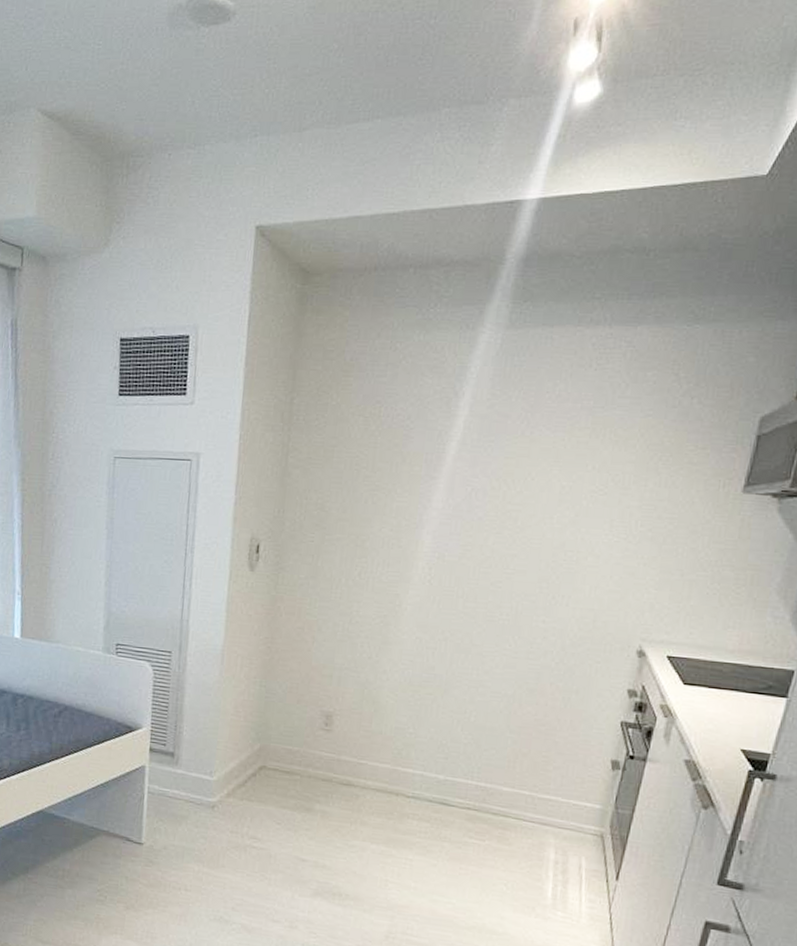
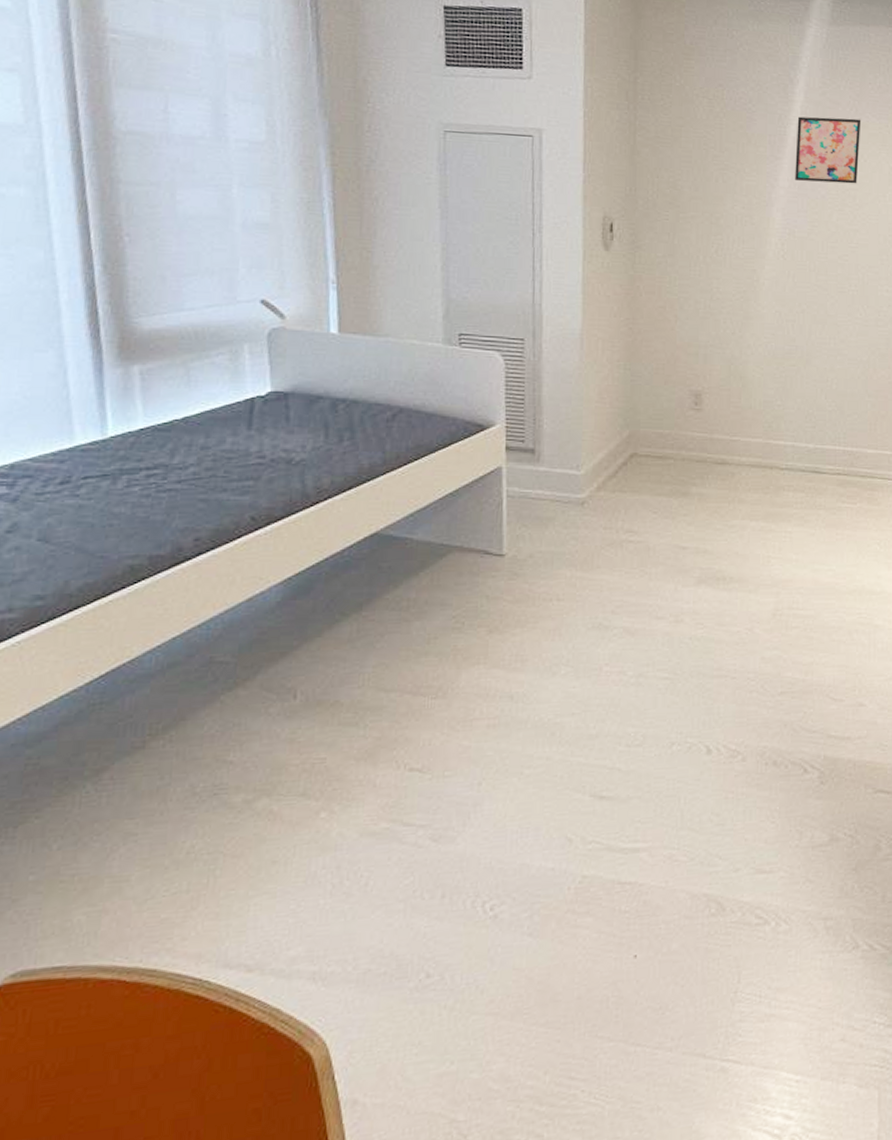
wall art: none [450,432,533,505] -> present [795,116,861,184]

